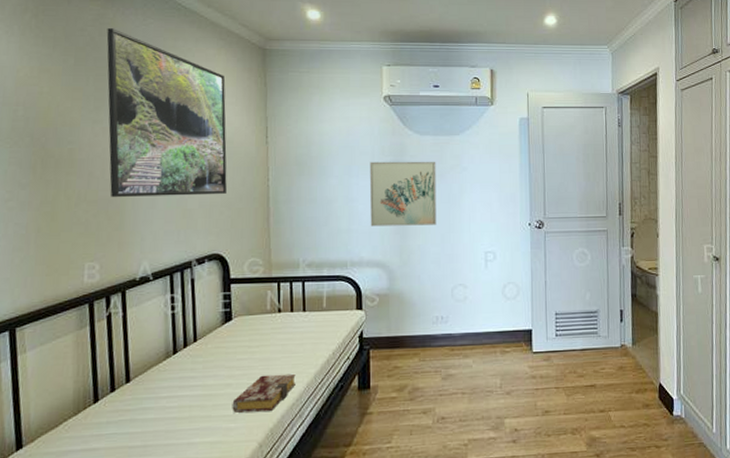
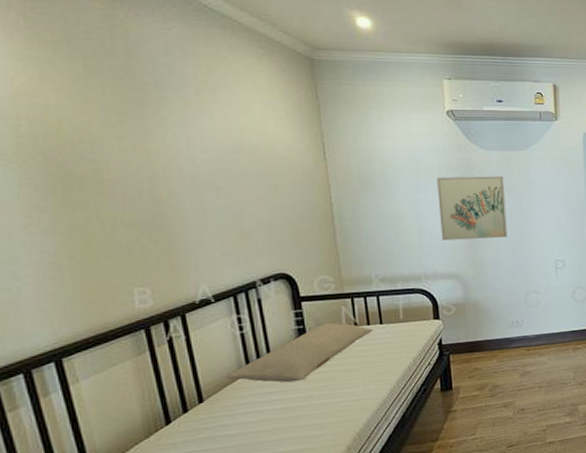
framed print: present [106,28,227,197] -> none [119,31,286,219]
pillow: none [152,307,296,368] -> present [225,323,373,383]
book: present [232,373,296,413] -> none [315,381,379,422]

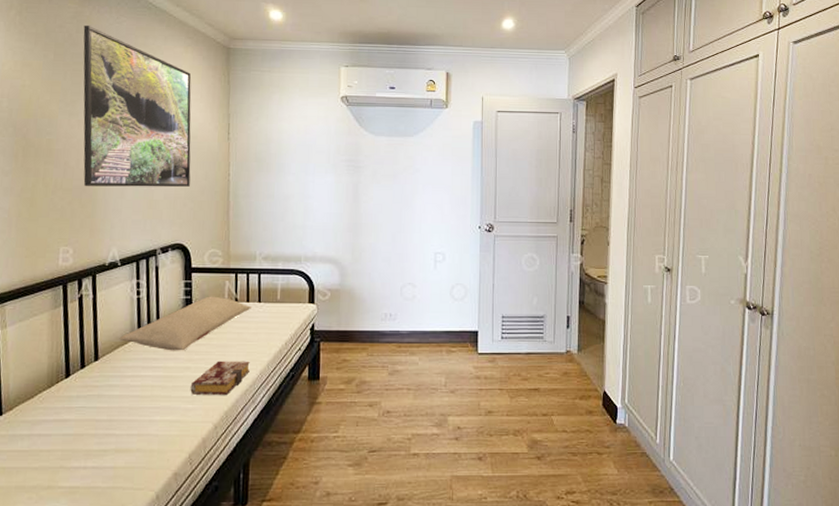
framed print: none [119,31,286,219] -> present [83,26,192,188]
book: none [315,381,379,422] -> present [190,361,250,395]
wall art: present [436,176,508,241] -> none [324,160,390,224]

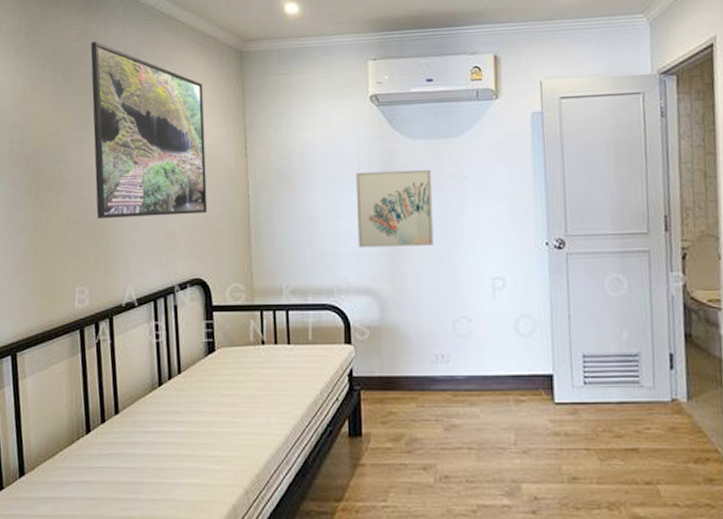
pillow: present [119,296,251,351] -> none [139,338,280,403]
book: present [190,361,250,395] -> none [217,414,281,454]
wall art: none [324,160,390,224] -> present [356,169,434,248]

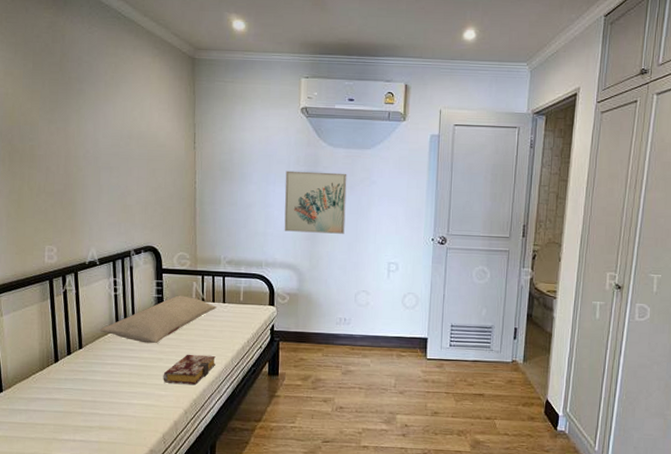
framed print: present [90,42,207,218] -> none [58,35,160,193]
pillow: none [139,338,280,403] -> present [100,295,217,344]
book: none [217,414,281,454] -> present [163,354,216,385]

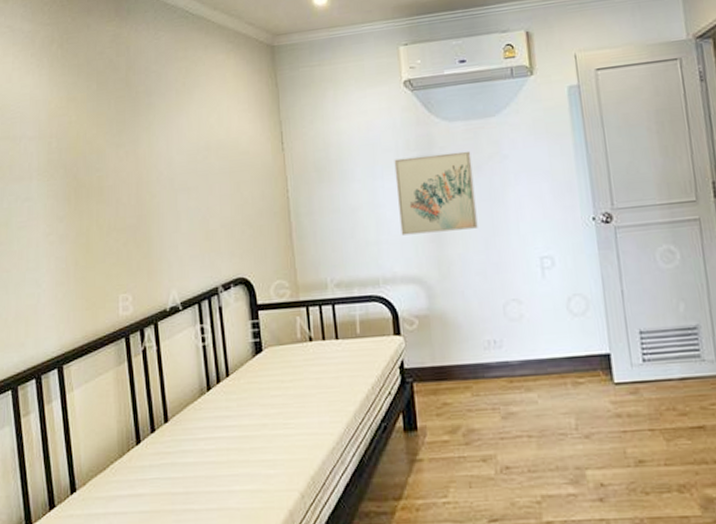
pillow: present [100,295,217,344] -> none [188,336,328,406]
book: present [163,354,216,385] -> none [269,412,334,457]

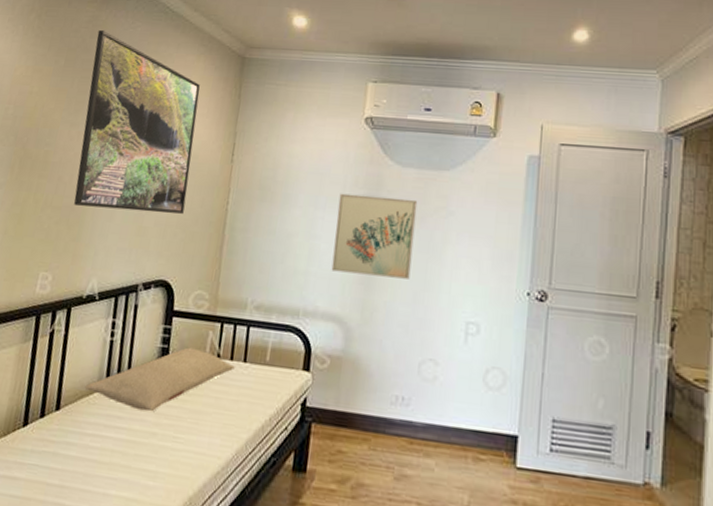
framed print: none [123,47,246,223] -> present [74,30,200,214]
pillow: none [188,336,328,406] -> present [85,347,235,412]

